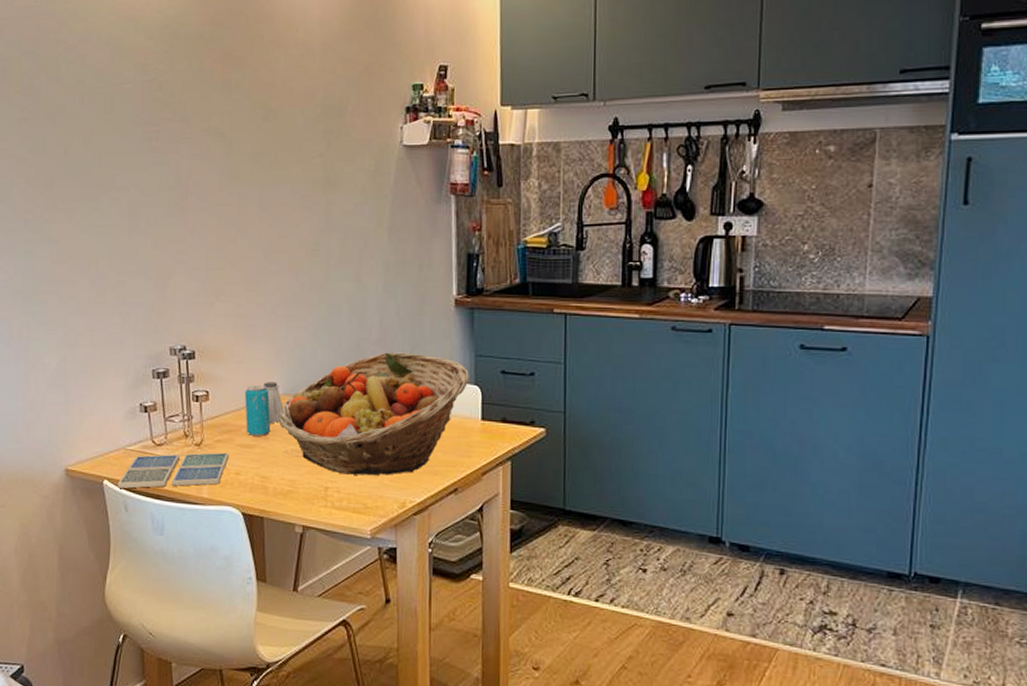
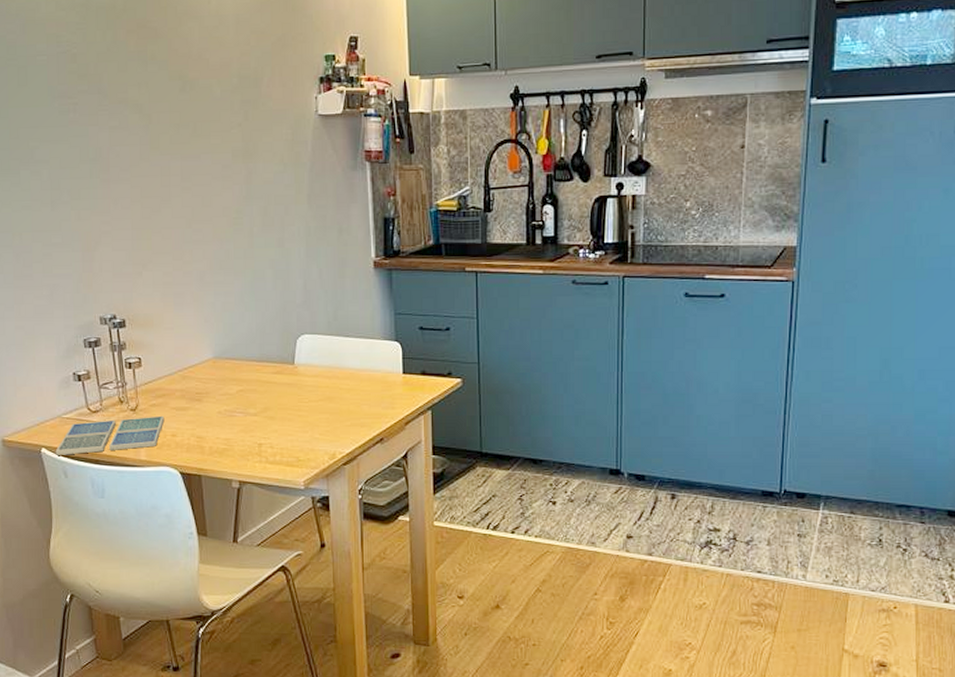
beverage can: present [245,385,270,436] -> none [177,350,203,399]
saltshaker: present [264,382,284,423] -> none [195,346,215,385]
fruit basket: present [278,352,469,476] -> none [210,313,390,431]

